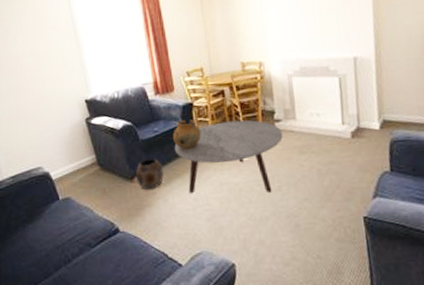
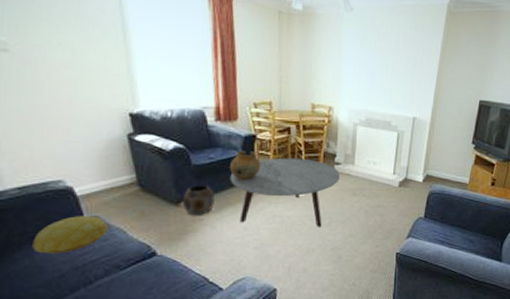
cushion: none [24,197,78,235] -> present [32,216,108,254]

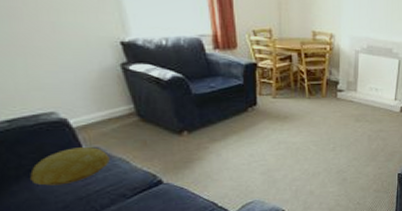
planter: present [183,185,215,216] -> none [186,114,218,145]
ceramic pot: present [230,151,261,181] -> none [232,79,264,109]
coffee table: present [230,158,340,227] -> none [232,86,343,152]

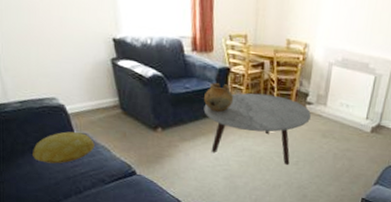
ceramic pot: none [232,79,264,109] -> present [204,83,234,113]
coffee table: none [232,86,343,152] -> present [203,93,311,165]

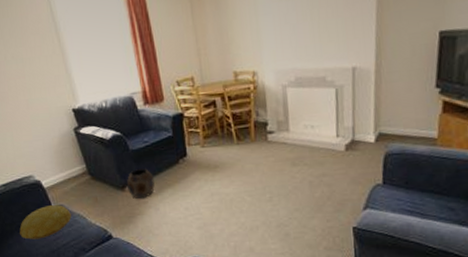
planter: none [160,112,189,143] -> present [127,168,155,200]
coffee table: present [203,93,311,165] -> none [165,131,275,204]
ceramic pot: present [204,83,234,113] -> none [163,130,193,161]

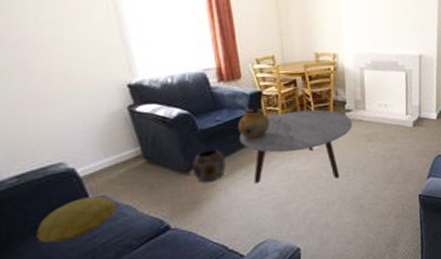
ceramic pot: none [163,130,193,161] -> present [238,108,271,140]
coffee table: none [165,131,275,204] -> present [239,109,352,184]

